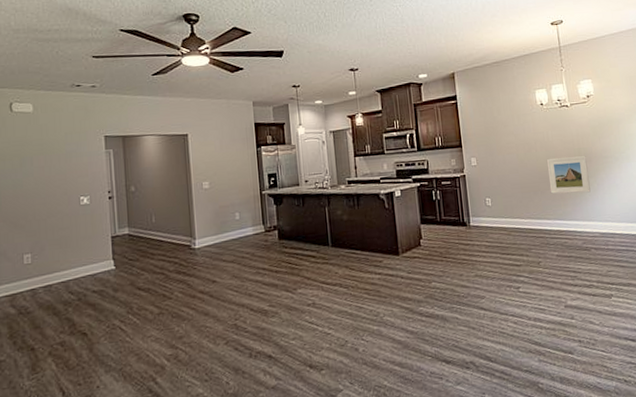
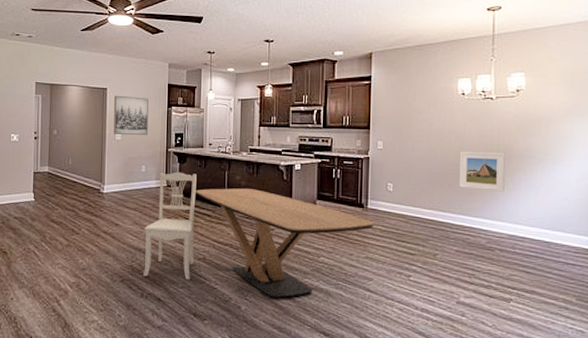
wall art: none [197,140,238,183] -> present [114,95,149,135]
dining chair: none [244,214,304,334] -> present [143,172,197,280]
dining table: none [296,222,480,333] -> present [195,188,376,298]

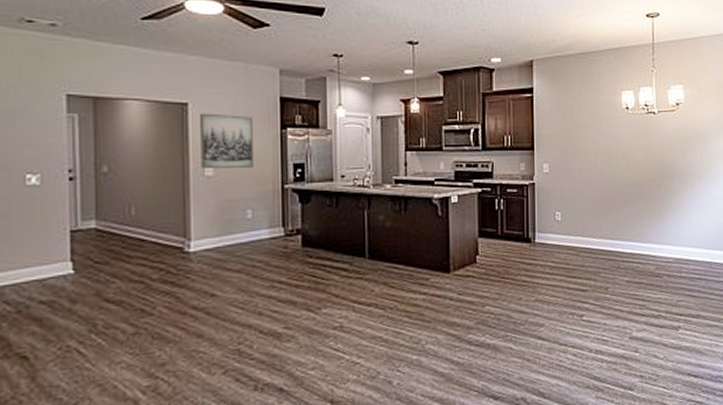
dining chair: present [143,172,197,280] -> none [254,215,328,362]
dining table: present [195,188,376,298] -> none [324,230,545,364]
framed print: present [458,152,505,192] -> none [626,171,669,213]

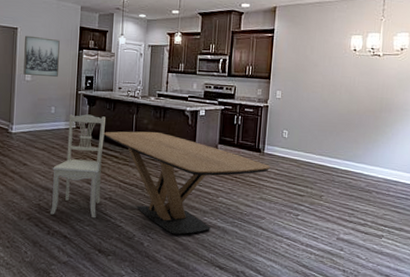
dining chair: none [254,215,328,362] -> present [50,114,105,218]
dining table: none [324,230,545,364] -> present [103,131,271,235]

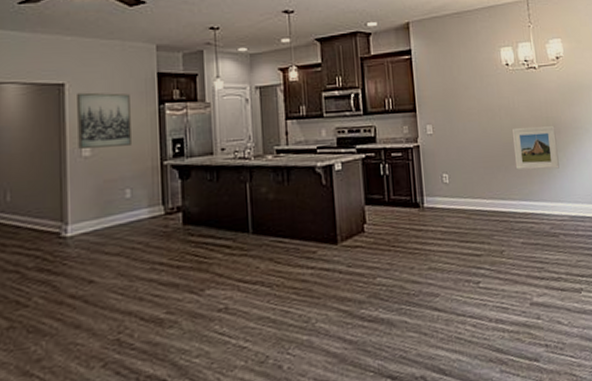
dining chair: present [50,114,105,218] -> none [134,191,212,352]
dining table: present [103,131,271,235] -> none [206,202,435,344]
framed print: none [345,103,387,141] -> present [511,126,560,170]

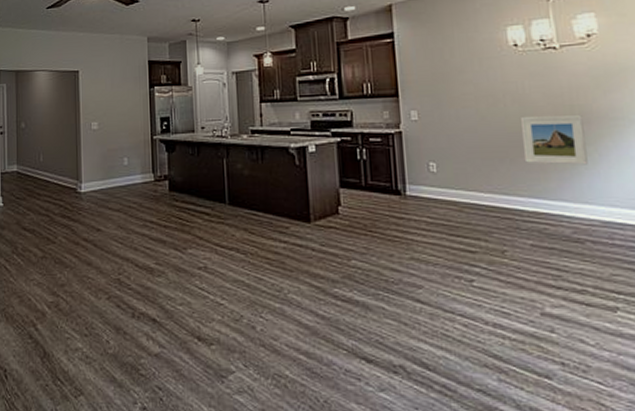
wall art: present [77,92,131,149] -> none [88,78,128,123]

